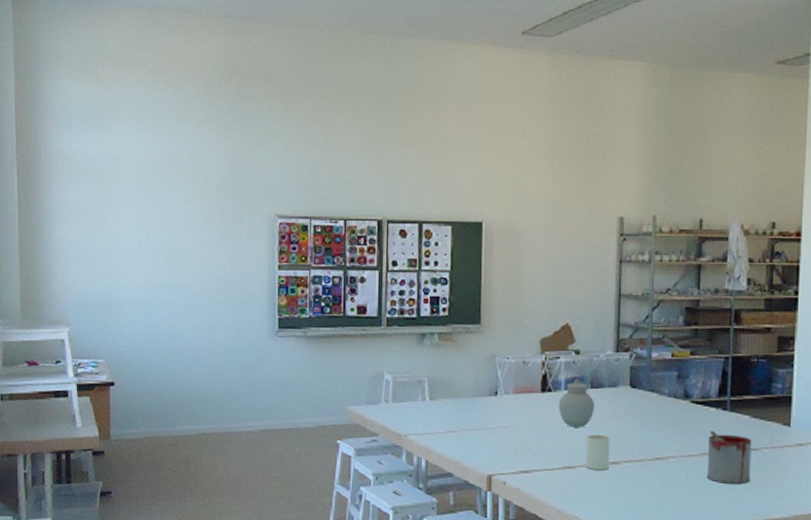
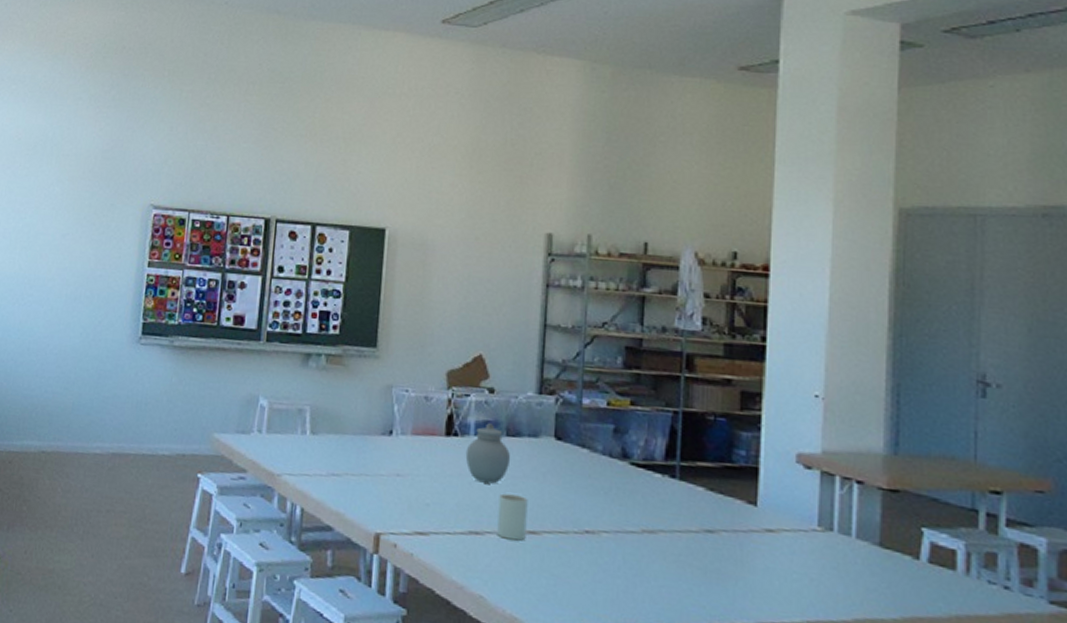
paint can: present [706,431,752,484] -> none [649,502,707,575]

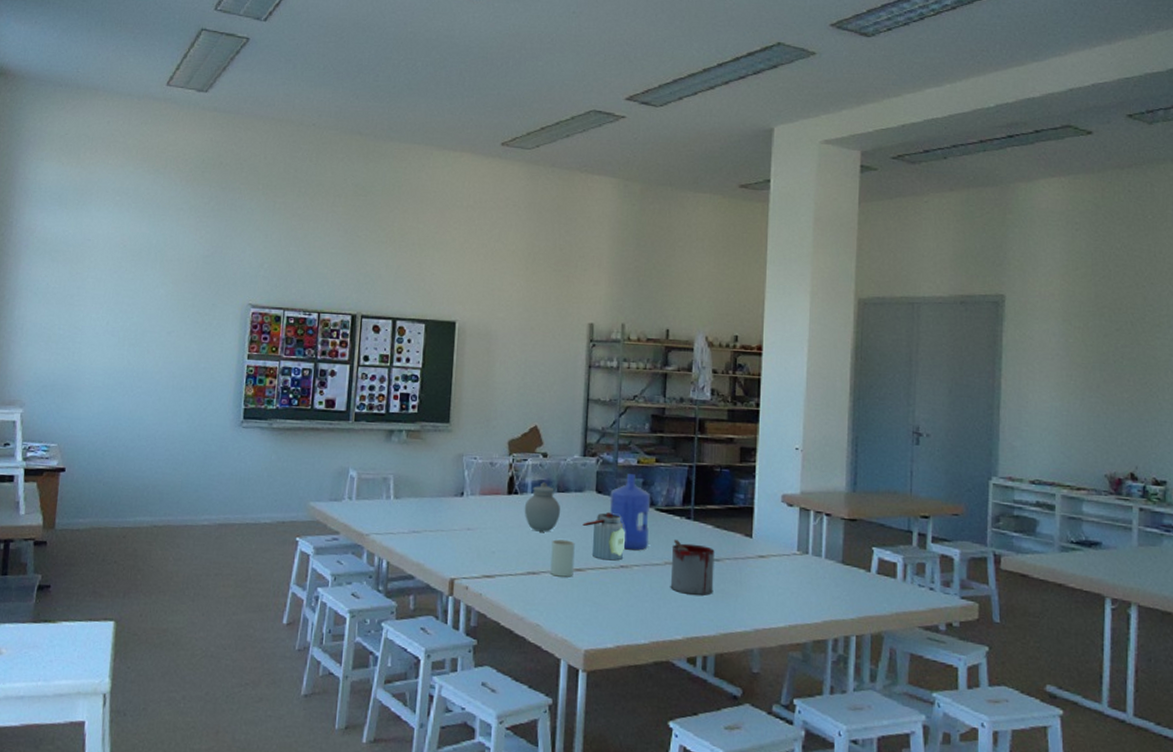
paint can: none [537,463,593,524] -> present [582,511,626,561]
water jug: none [571,417,625,513] -> present [609,474,651,550]
paint can: none [649,502,707,575] -> present [670,540,715,595]

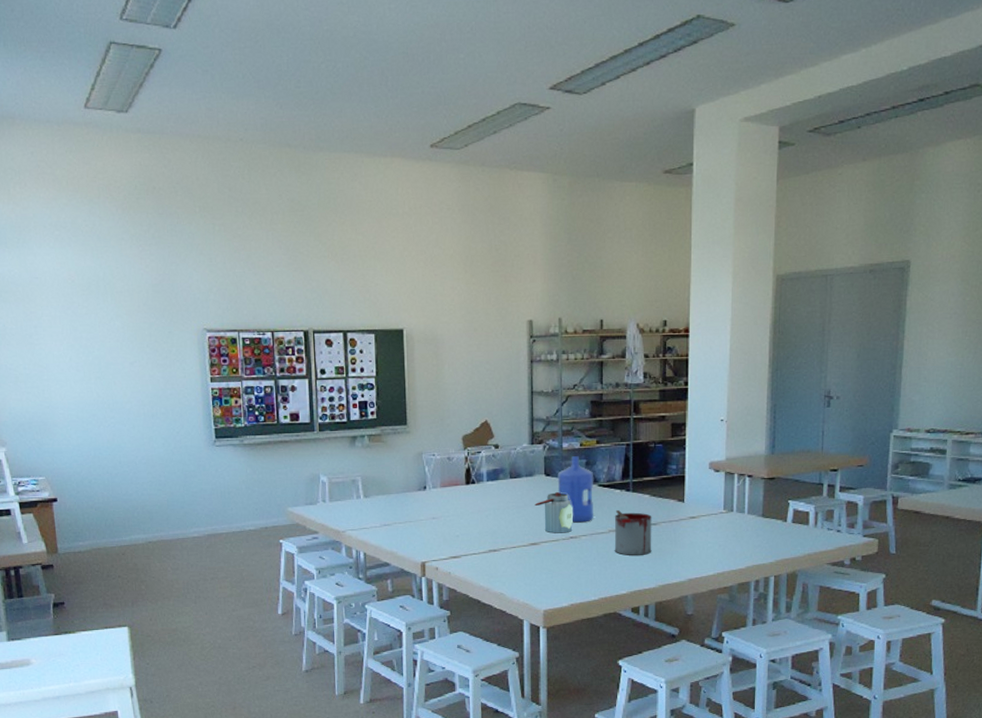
jar: present [524,482,561,532] -> none [481,471,515,515]
cup: present [550,539,575,577] -> none [508,519,530,551]

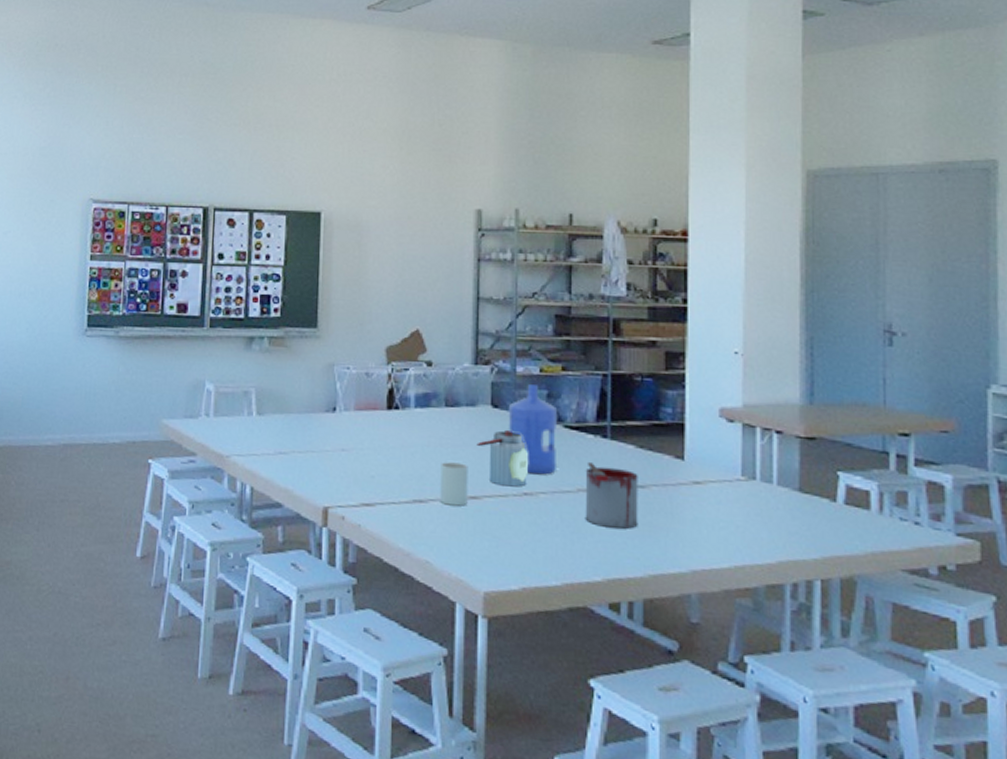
cup: none [508,519,530,551] -> present [440,462,468,506]

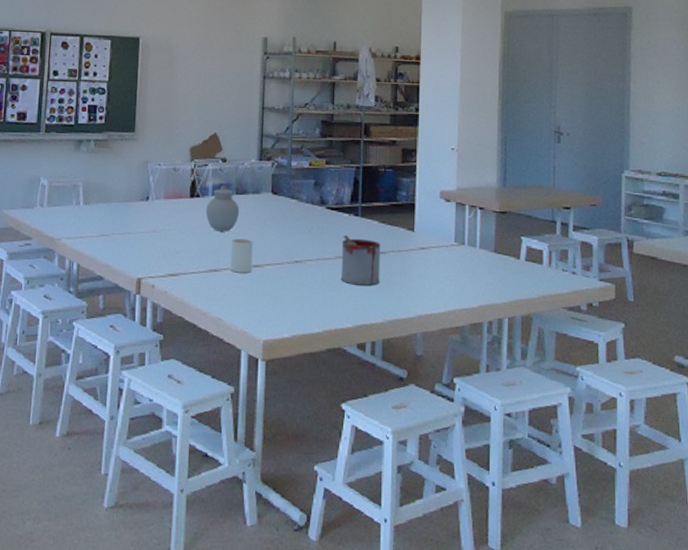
jar: none [407,395,451,453] -> present [205,186,240,232]
paint can: present [476,429,529,487] -> none [260,211,300,257]
water jug: present [508,384,558,475] -> none [284,176,322,246]

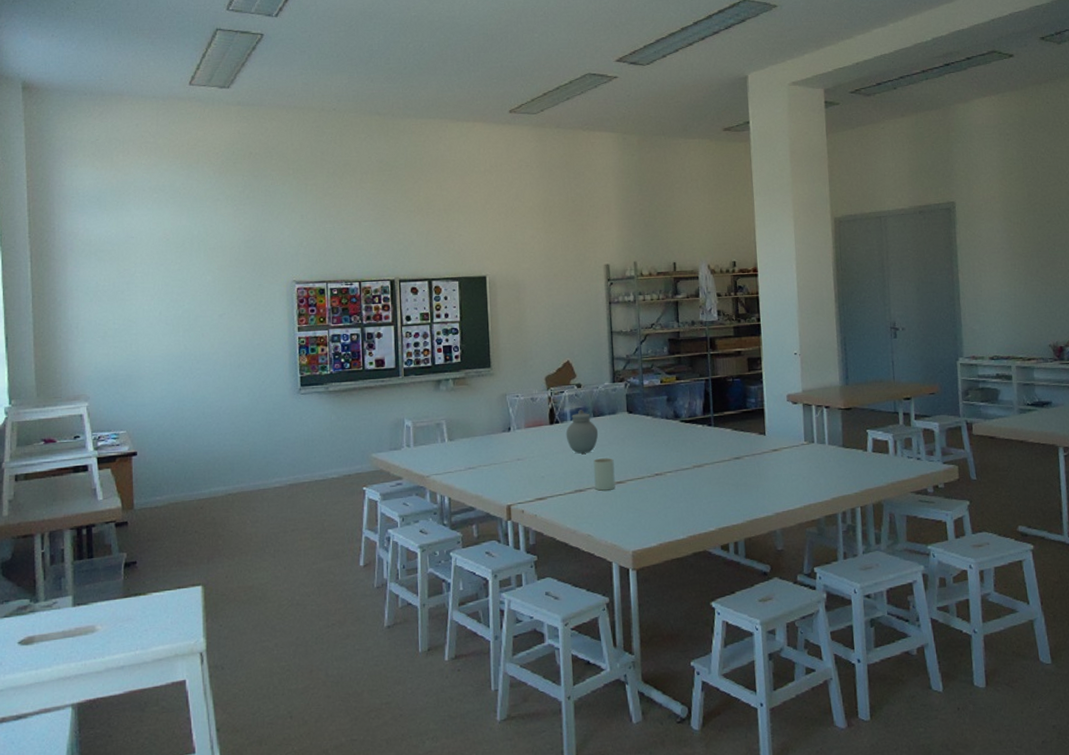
paint can: present [341,235,381,286] -> none [698,445,737,491]

